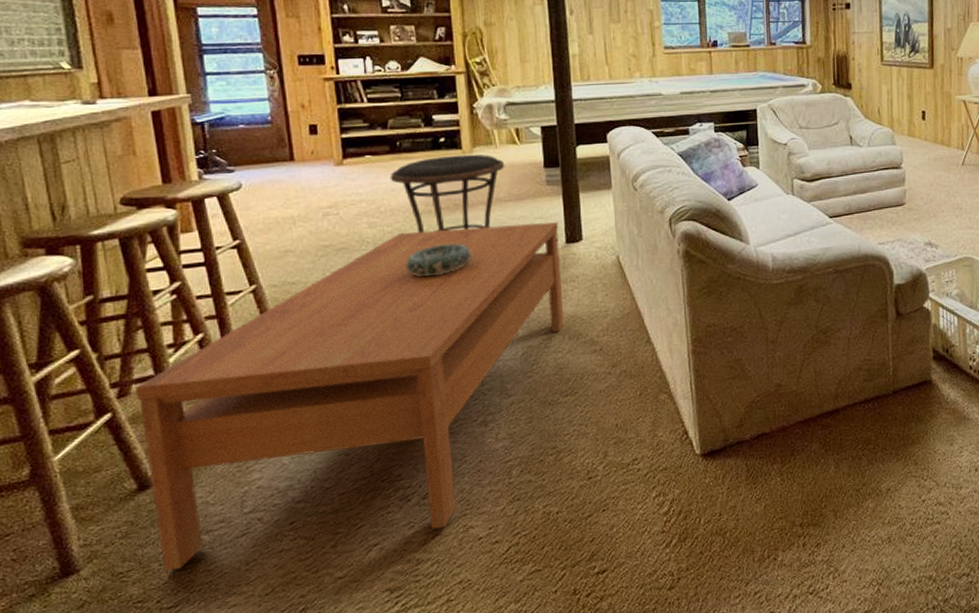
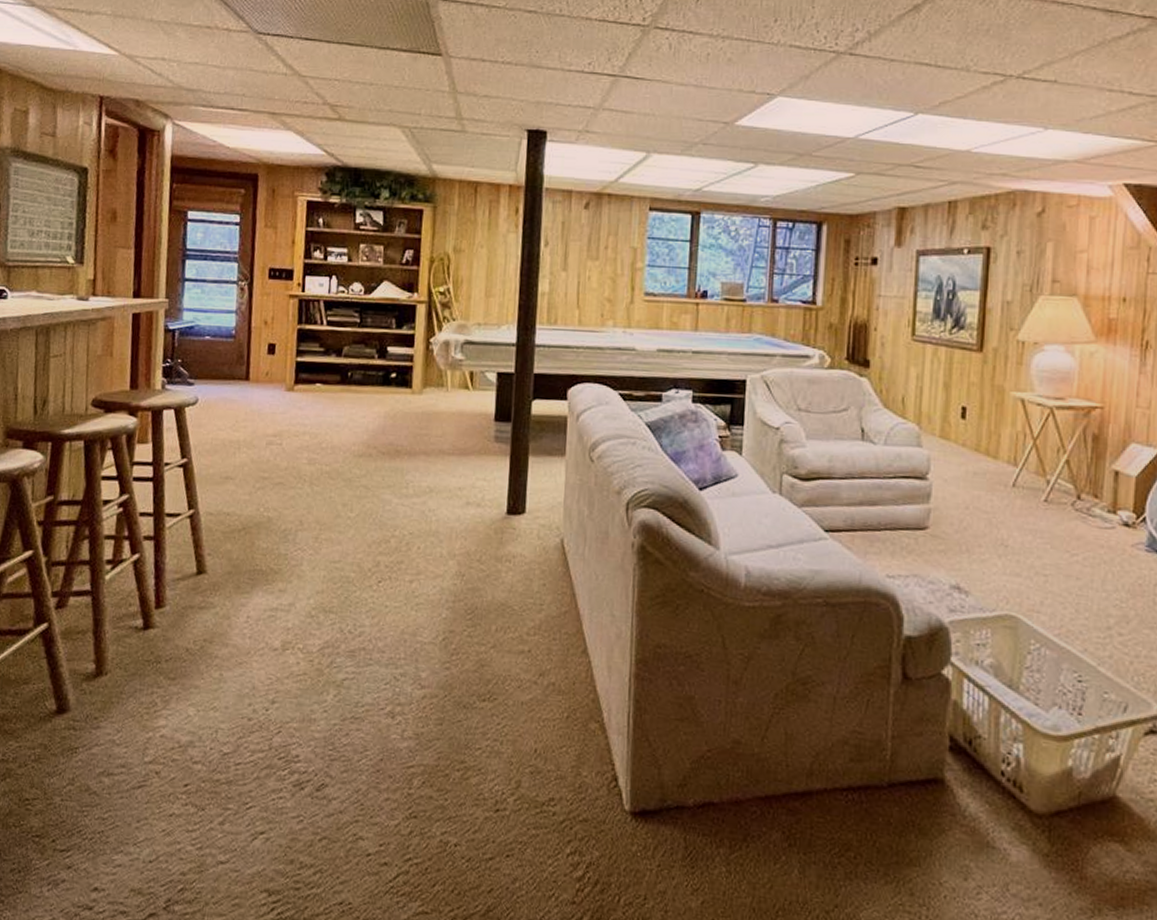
coffee table: present [135,222,565,571] -> none [64,474,501,832]
side table: present [390,154,505,233] -> none [336,394,454,483]
decorative bowl: present [405,243,472,277] -> none [337,494,406,530]

